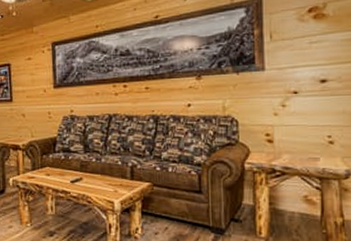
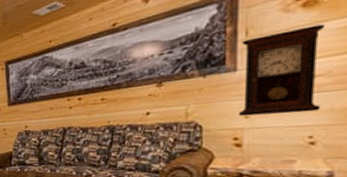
pendulum clock: none [267,35,335,114] -> present [238,24,326,117]

